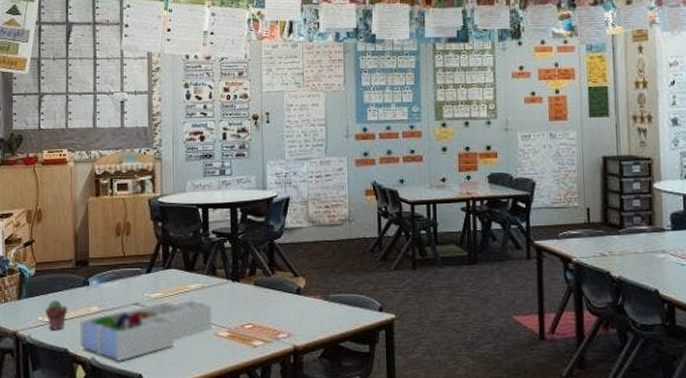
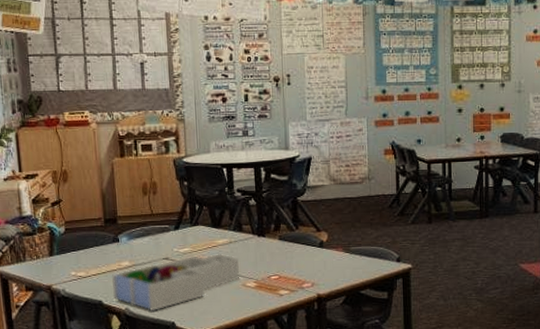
potted succulent: present [45,300,68,330] -> none [77,256,100,284]

